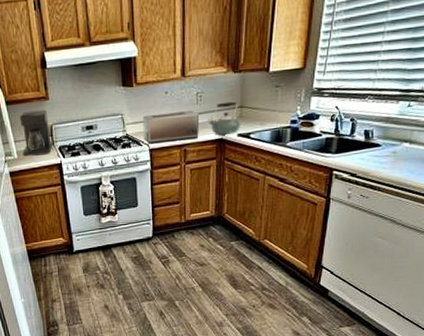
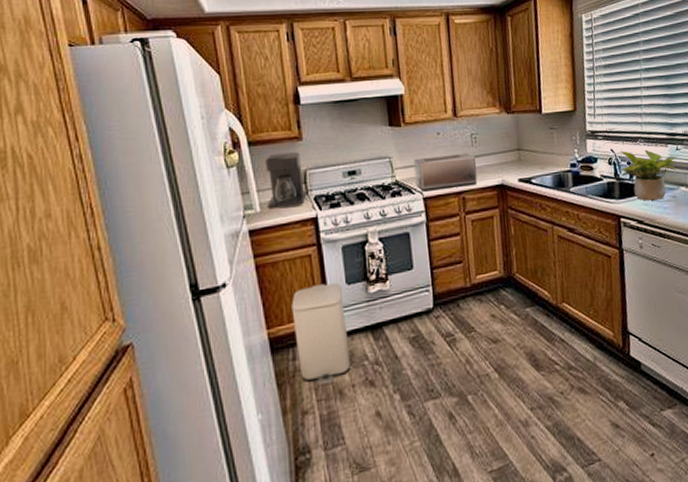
pedal bin: none [42,214,87,285] -> present [291,282,351,387]
kettle: present [207,101,240,136] -> none [485,143,520,181]
potted plant: none [341,106,406,156] -> present [619,149,677,201]

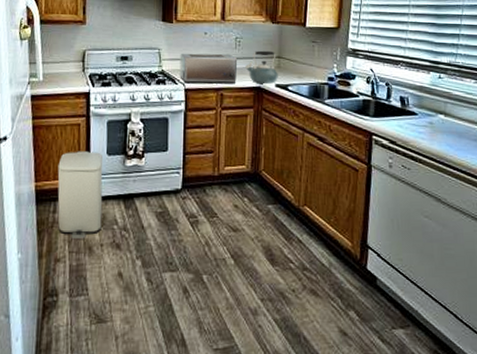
coffee maker: present [265,152,307,210] -> none [49,33,84,81]
kettle: none [485,143,520,181] -> present [245,50,278,85]
potted plant: present [619,149,677,201] -> none [377,72,438,124]

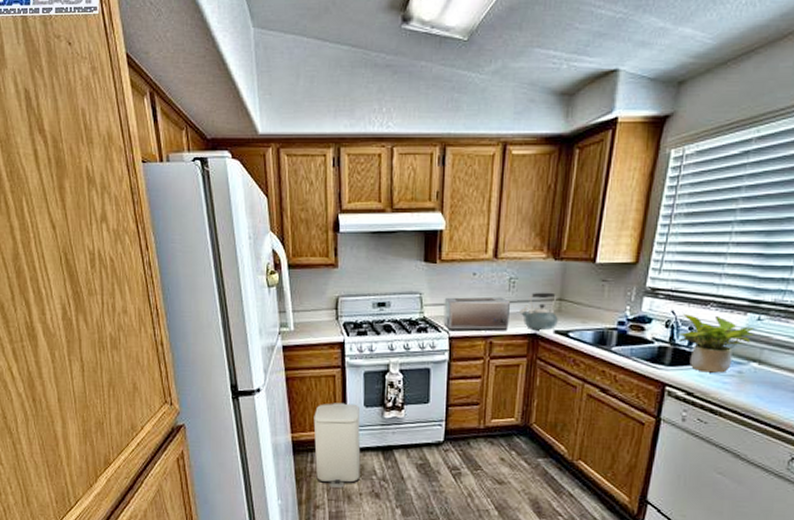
potted plant: none [377,72,438,124] -> present [677,314,755,373]

